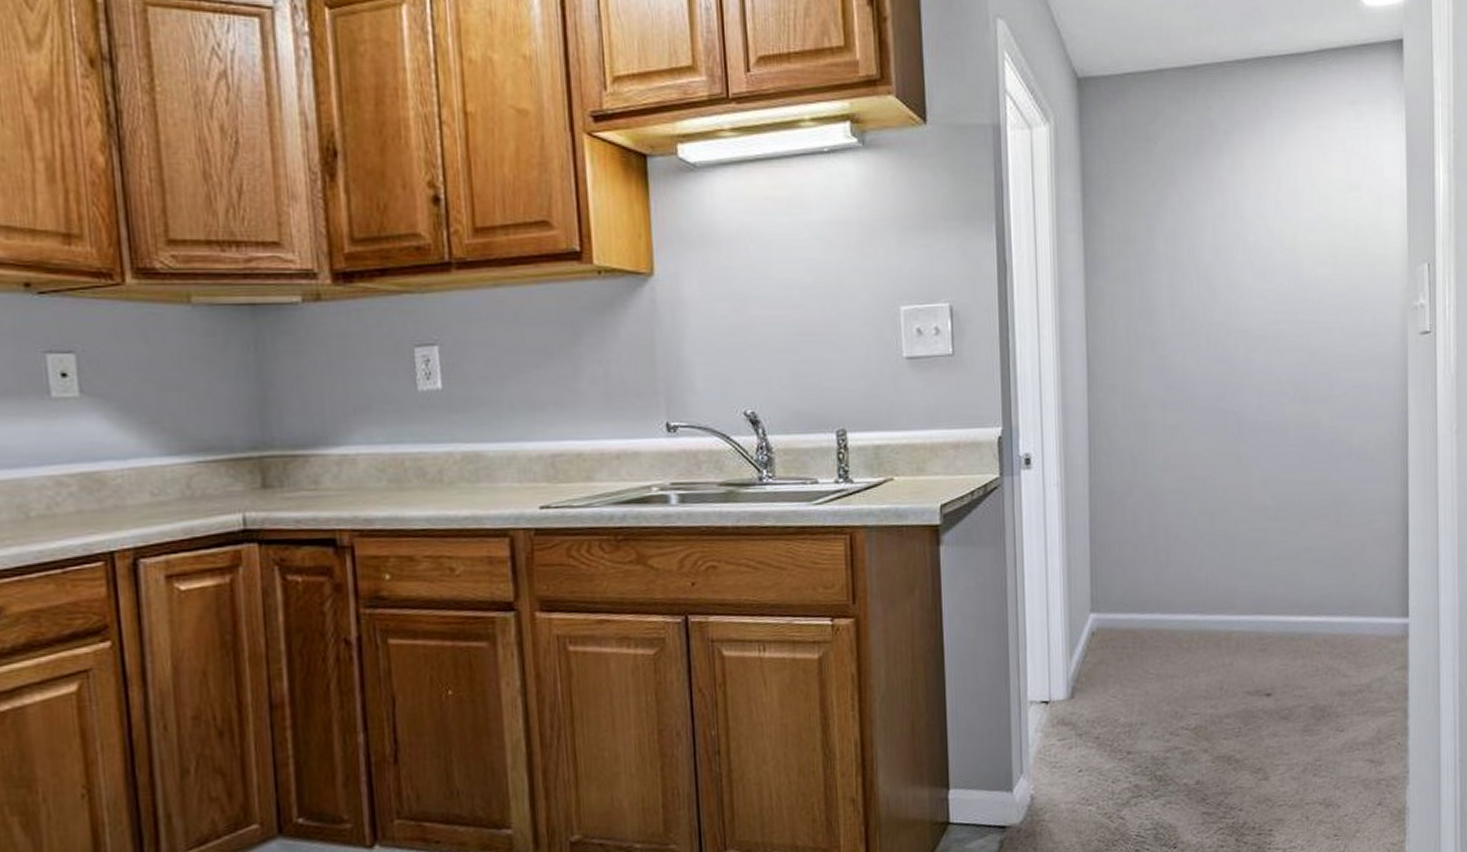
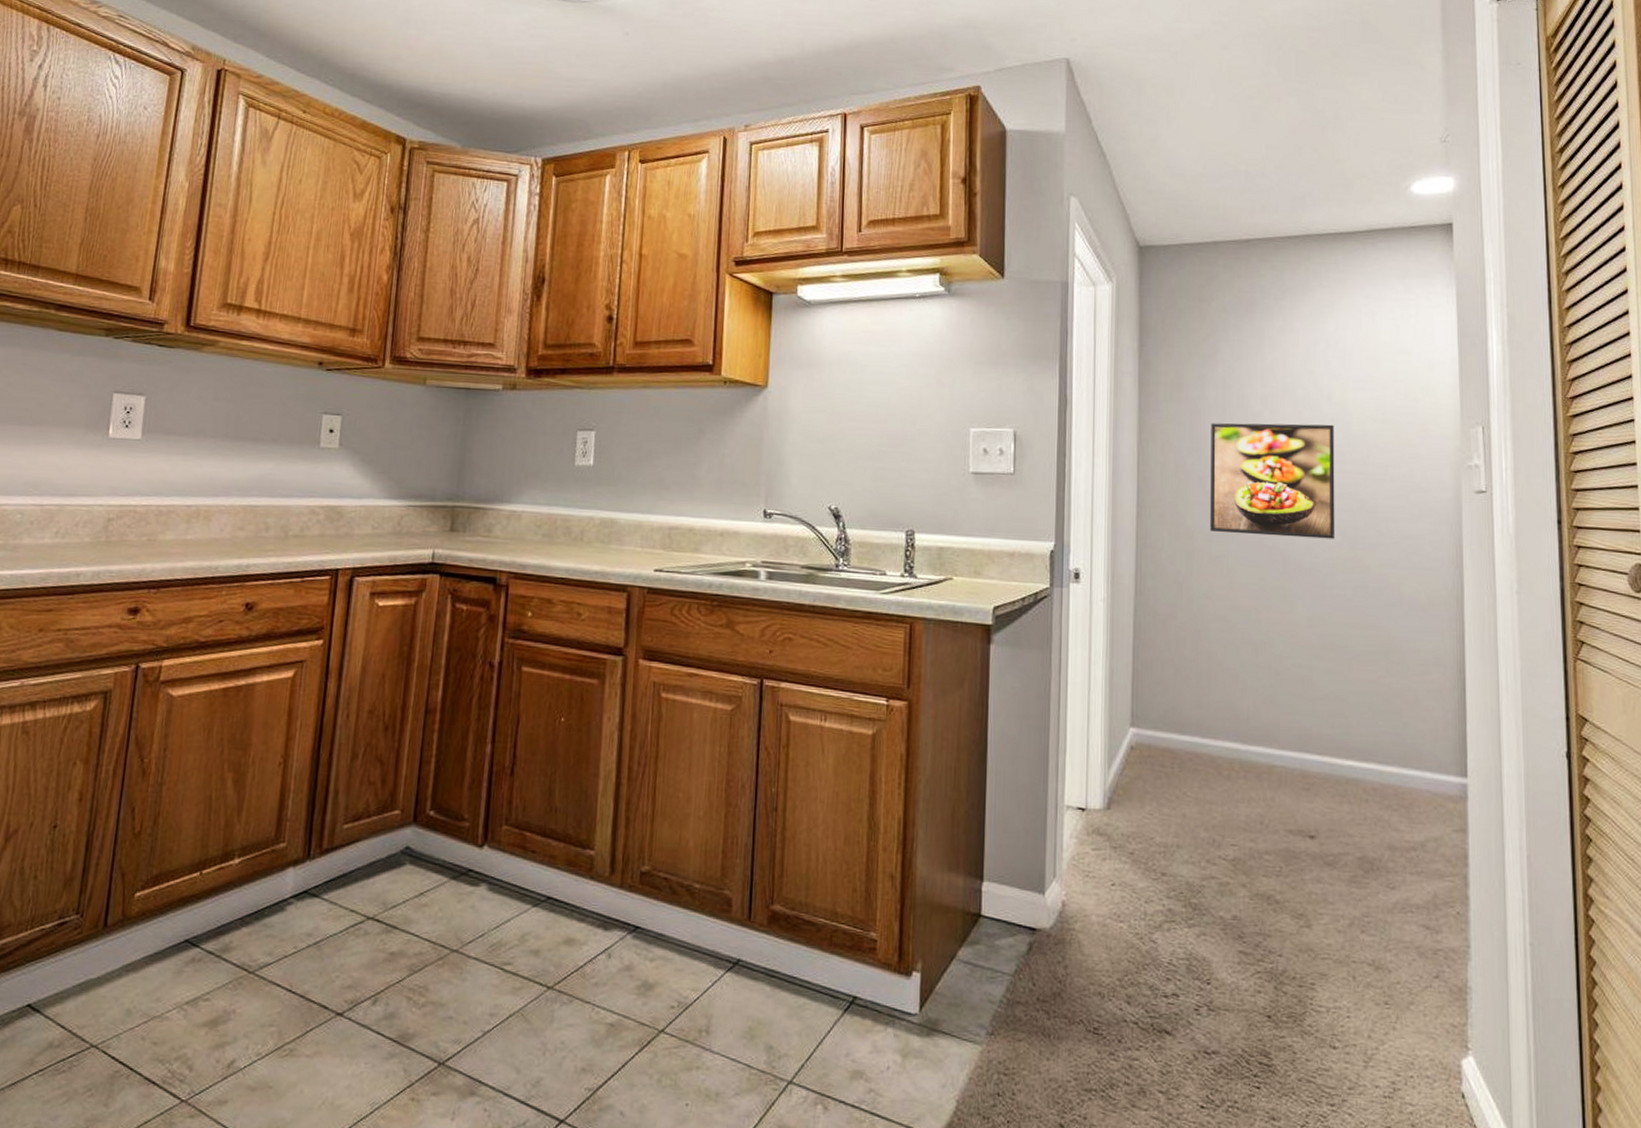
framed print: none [1161,272,1288,399] -> present [1210,423,1336,539]

